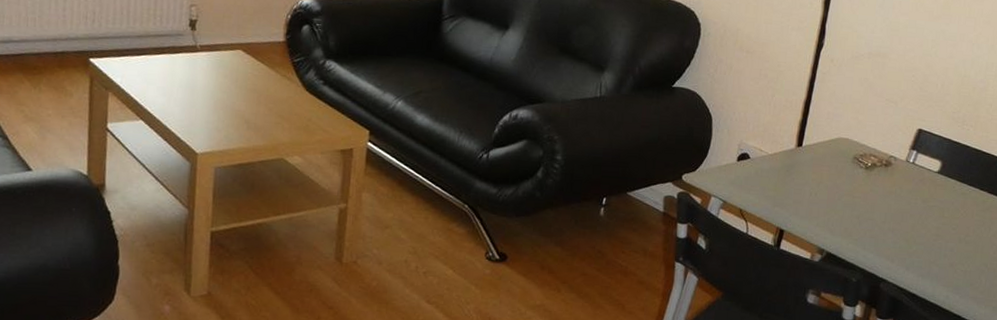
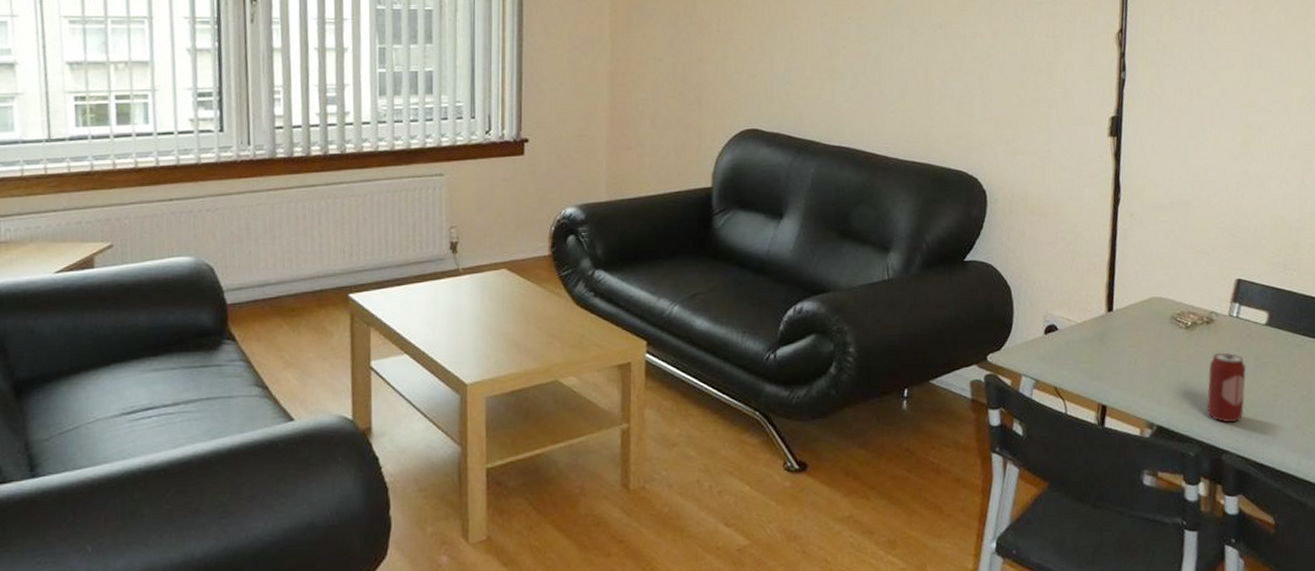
beverage can: none [873,193,914,256] -> present [1207,352,1246,423]

